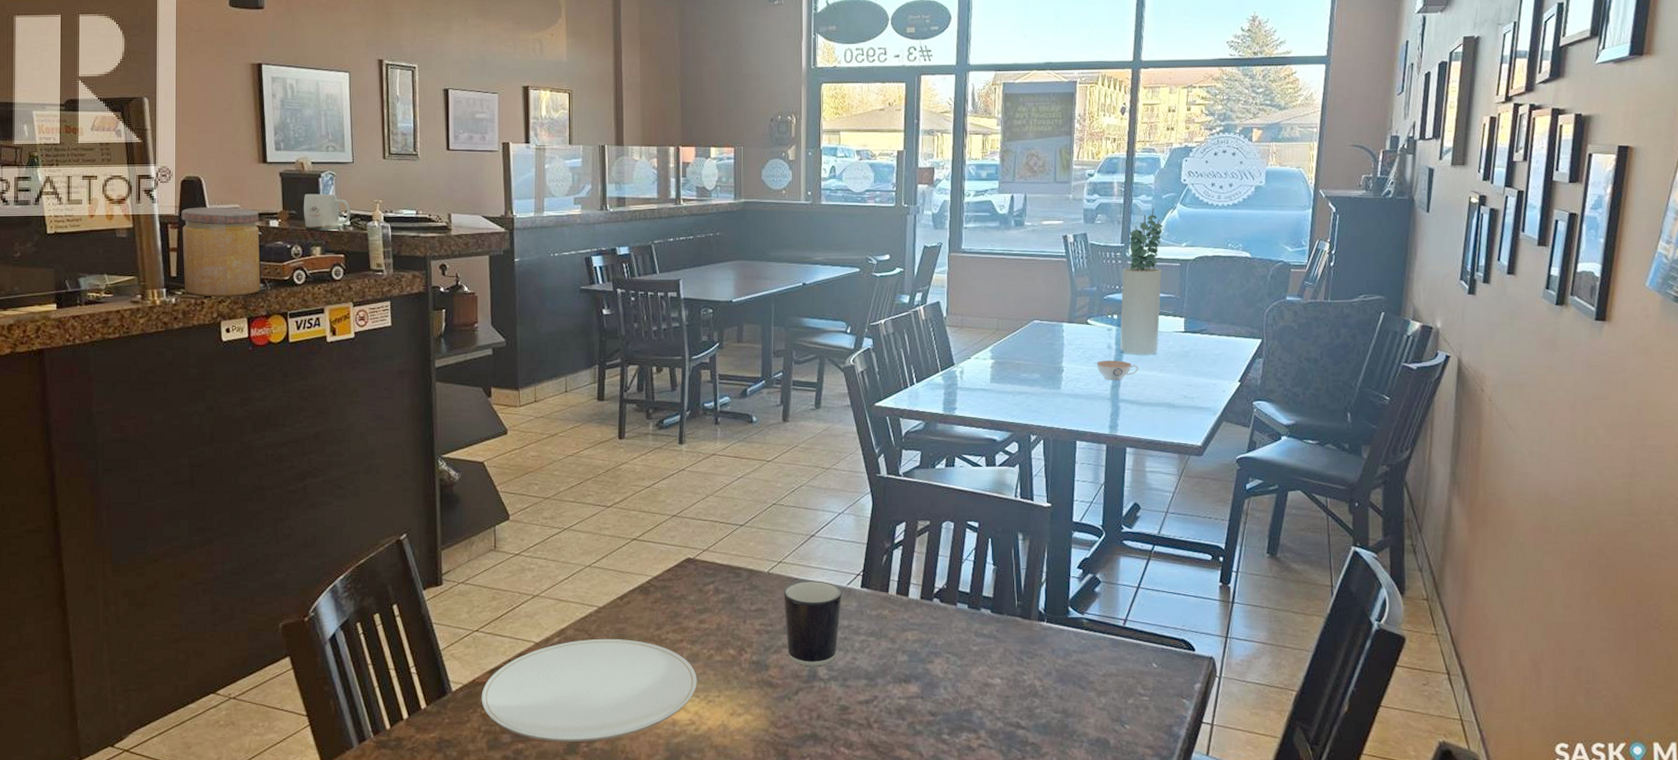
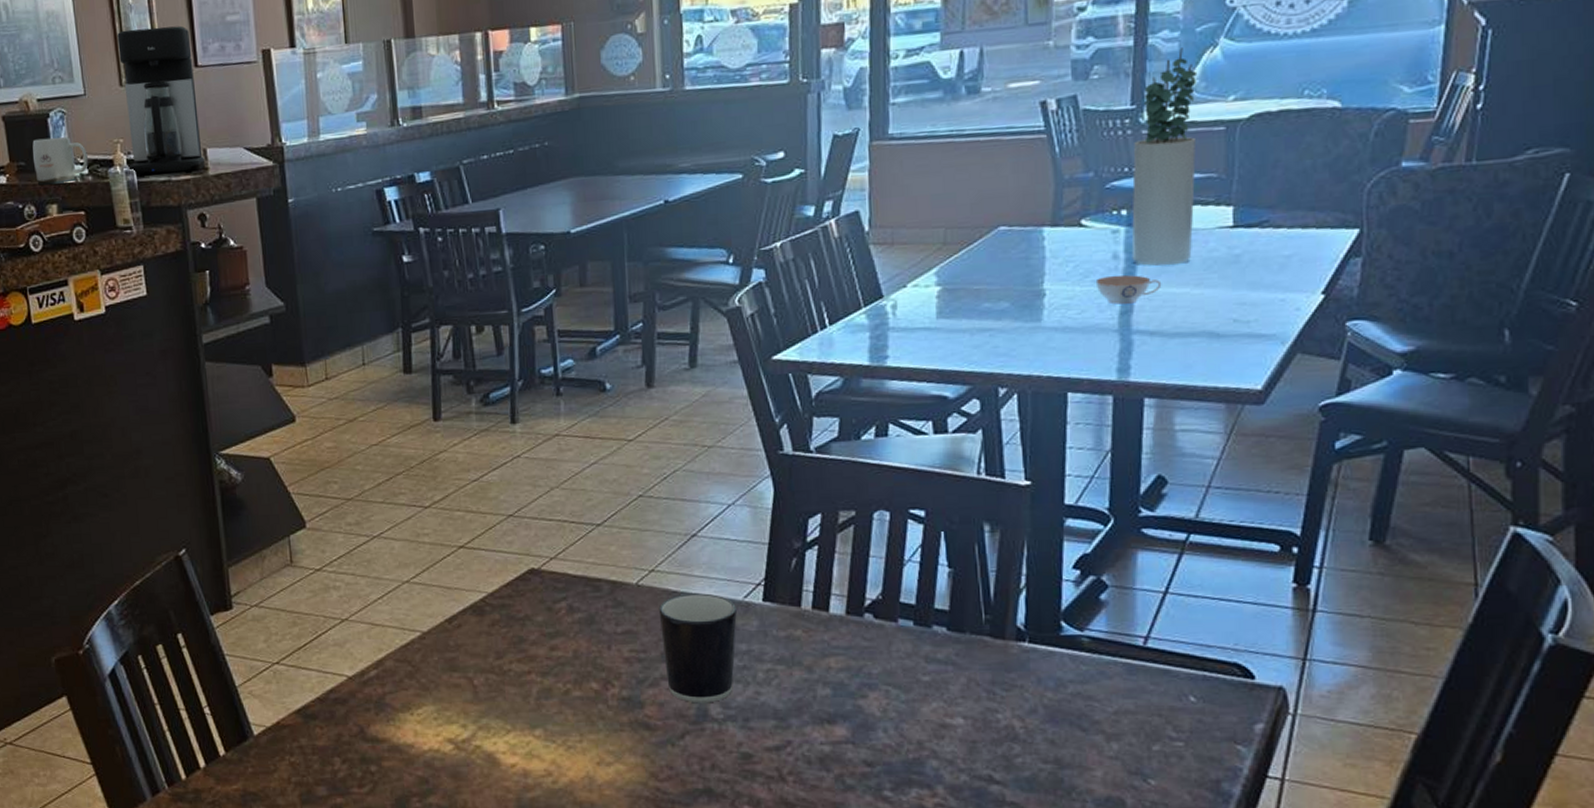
coffee maker: none [385,115,449,232] -> present [117,25,205,178]
plate: present [481,638,697,742] -> none [288,670,552,796]

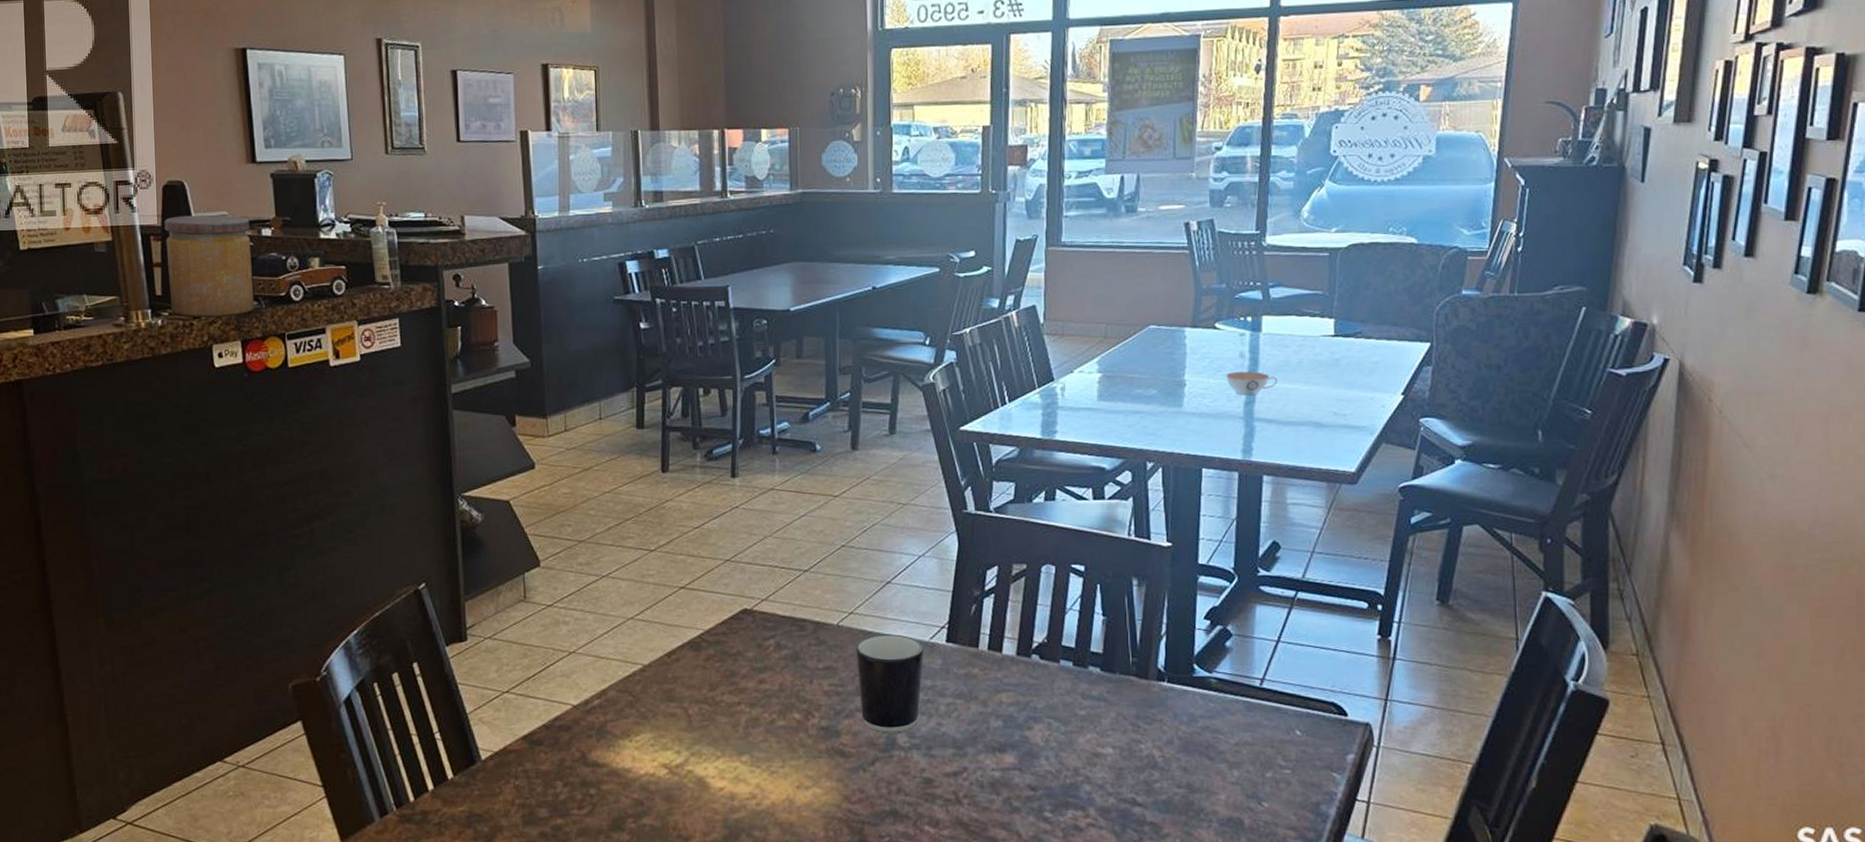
mug: present [32,137,88,186] -> none [298,196,352,241]
coffee maker: present [117,25,205,178] -> none [386,103,462,238]
vase: present [1131,48,1198,267] -> none [1254,186,1308,366]

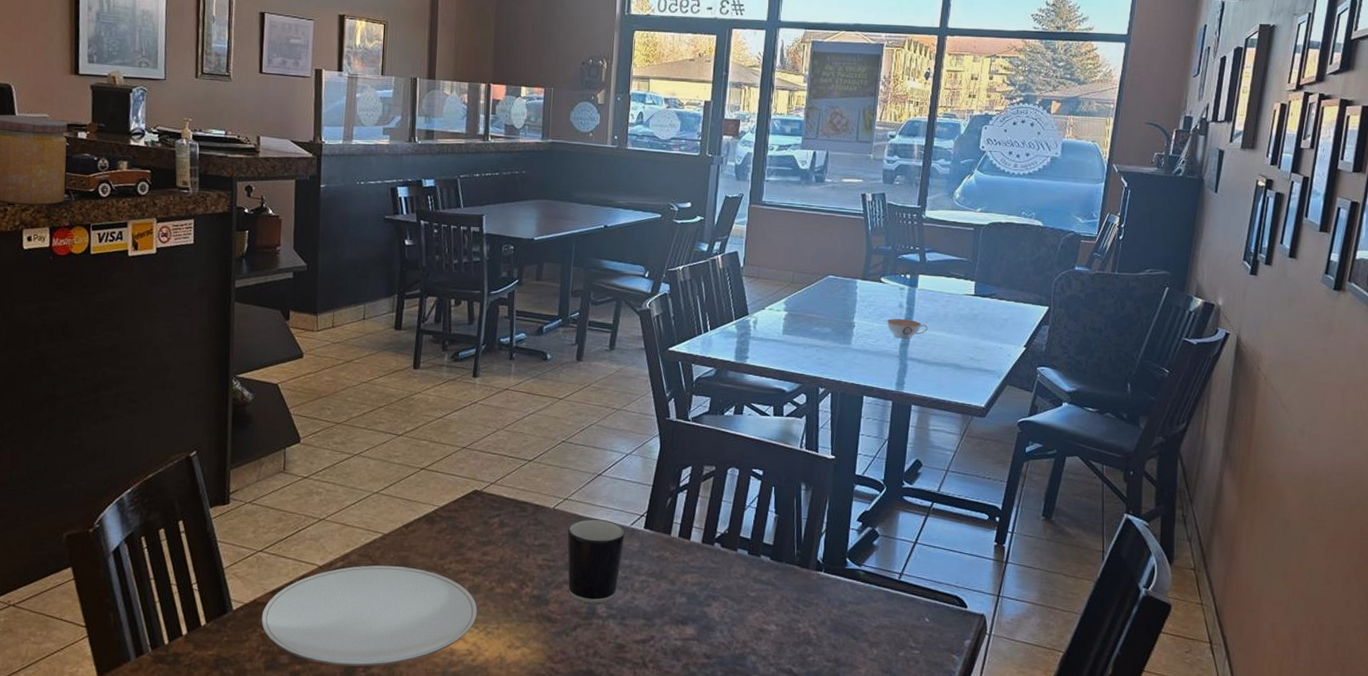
plate: none [514,700,758,817] -> present [261,565,477,667]

